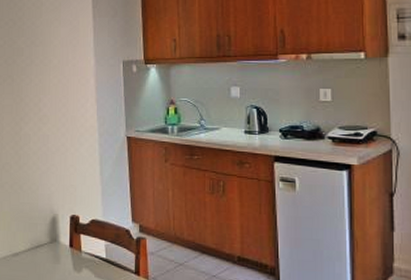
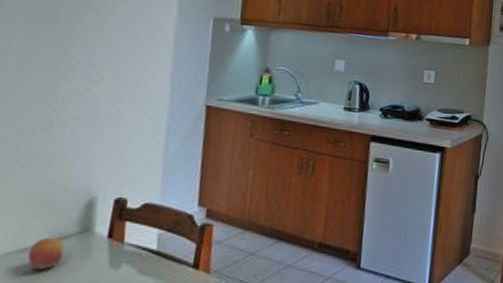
fruit: none [18,245,42,270] -> present [27,237,64,269]

